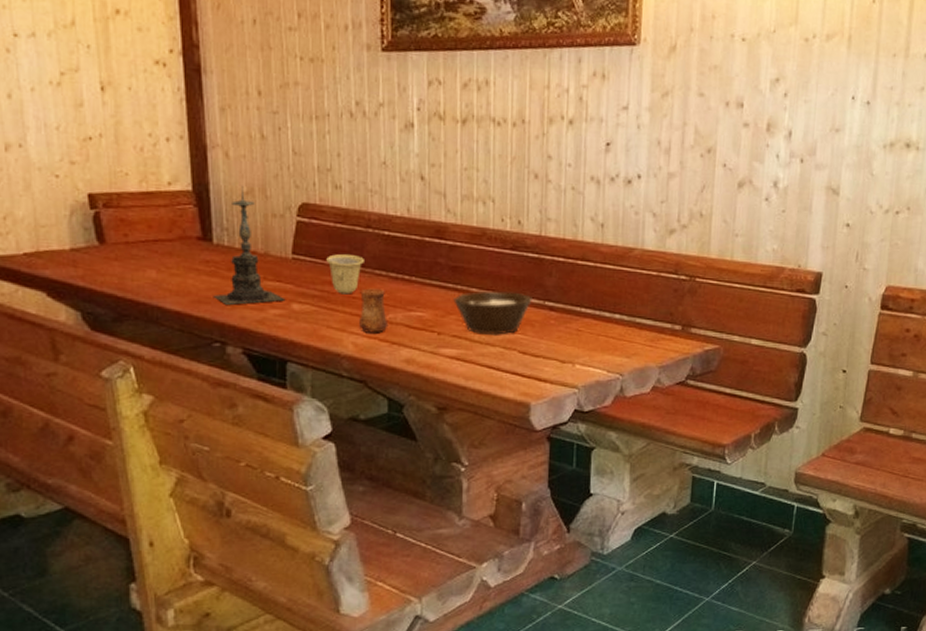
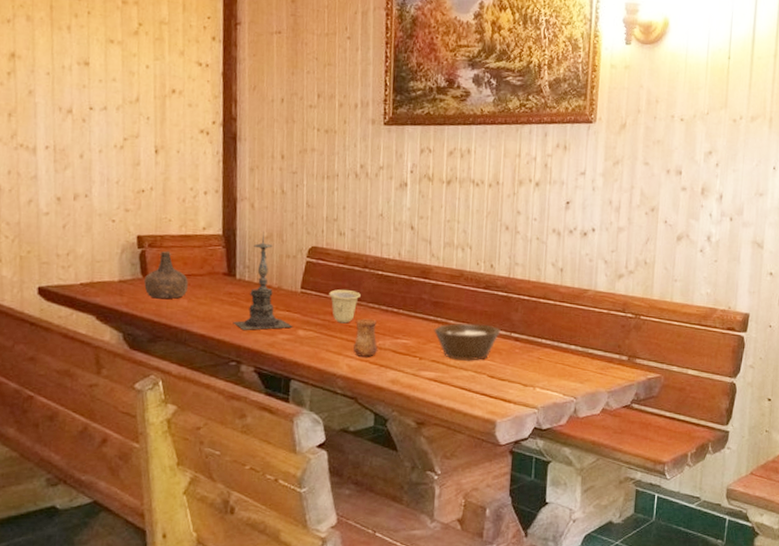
bottle: none [102,211,155,270] -> present [144,250,188,299]

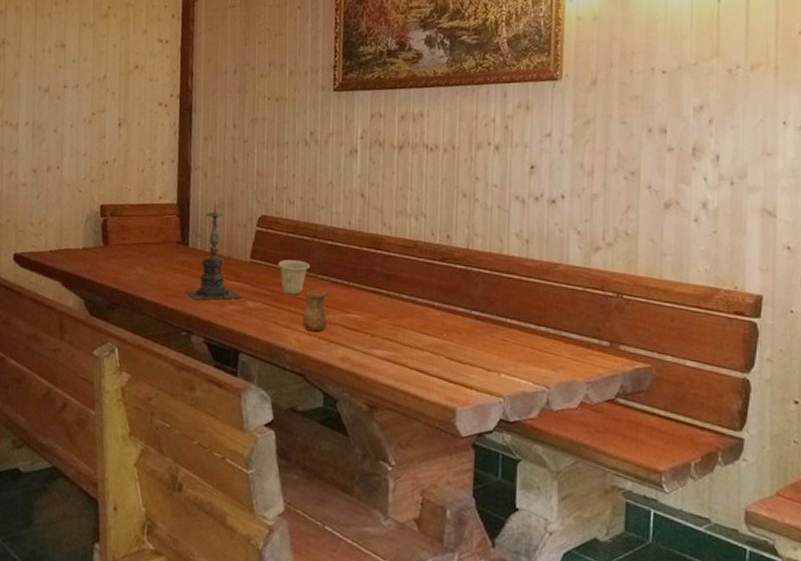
bottle: present [144,250,188,299] -> none [105,219,145,267]
bowl: present [434,323,501,361] -> none [386,298,460,340]

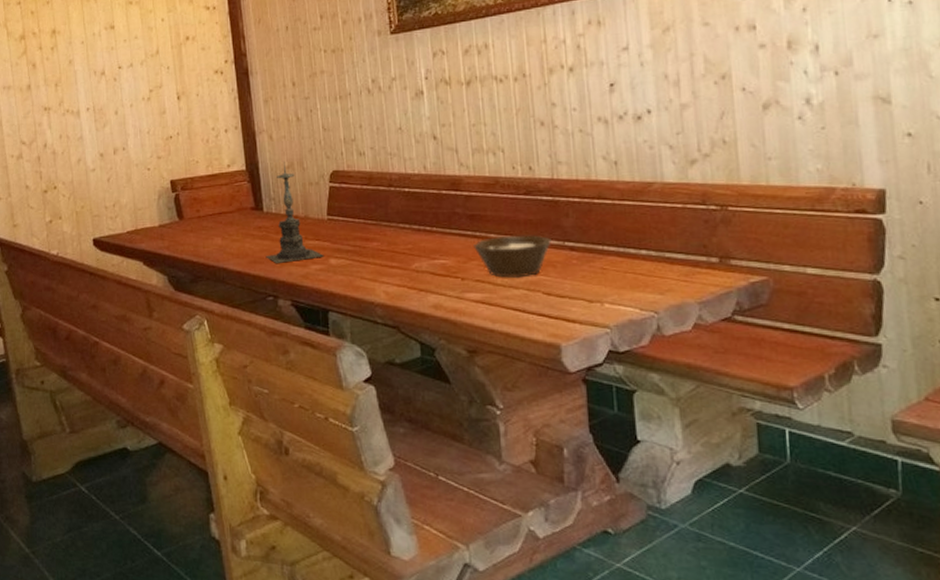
cup: present [278,260,310,296] -> none [356,212,389,248]
cup: present [302,290,328,332] -> none [387,240,415,282]
bowl: none [386,298,460,340] -> present [473,235,551,278]

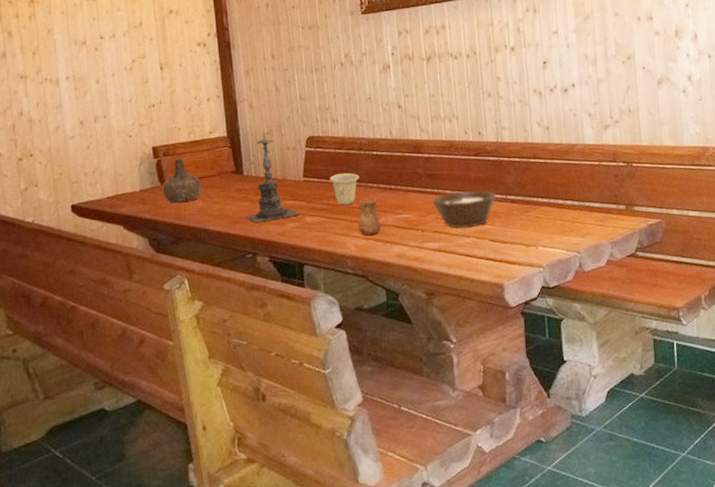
bottle: none [181,191,220,240] -> present [163,157,201,203]
cup: none [356,212,389,248] -> present [330,173,359,206]
cup: none [387,240,415,282] -> present [358,198,382,236]

